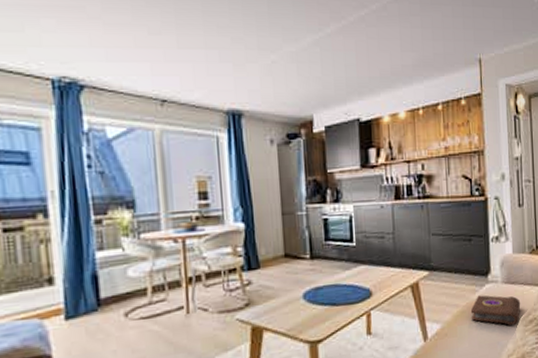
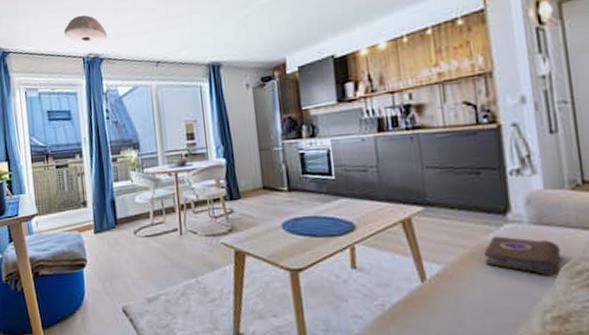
ceiling light: none [20,20,92,66] -> present [63,14,108,46]

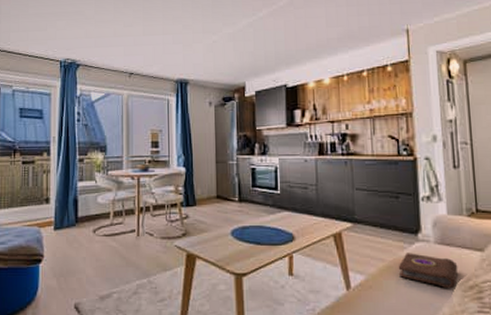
ceiling light: present [63,14,108,46] -> none [44,22,86,51]

